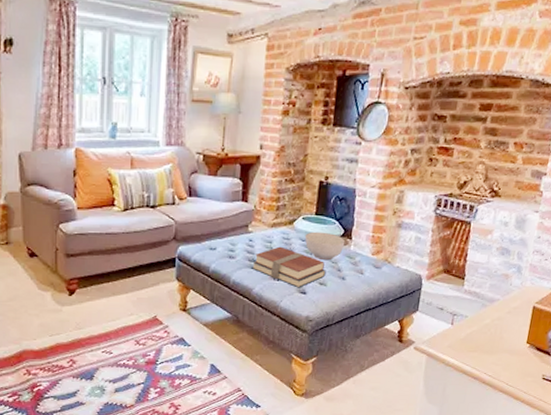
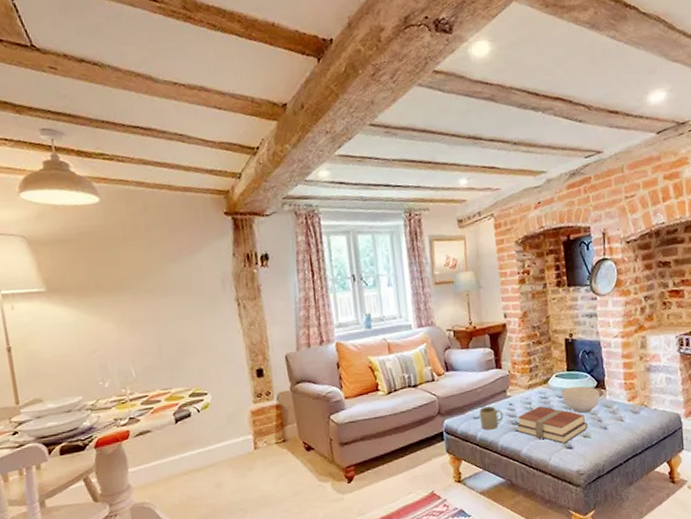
mug: none [216,239,241,263] -> present [479,406,504,430]

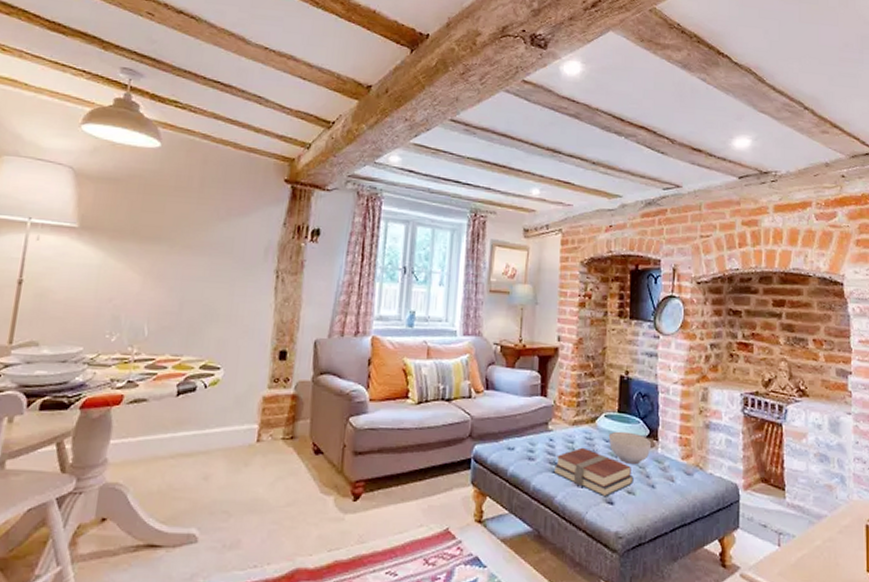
mug: present [479,406,504,430] -> none [514,438,541,466]

